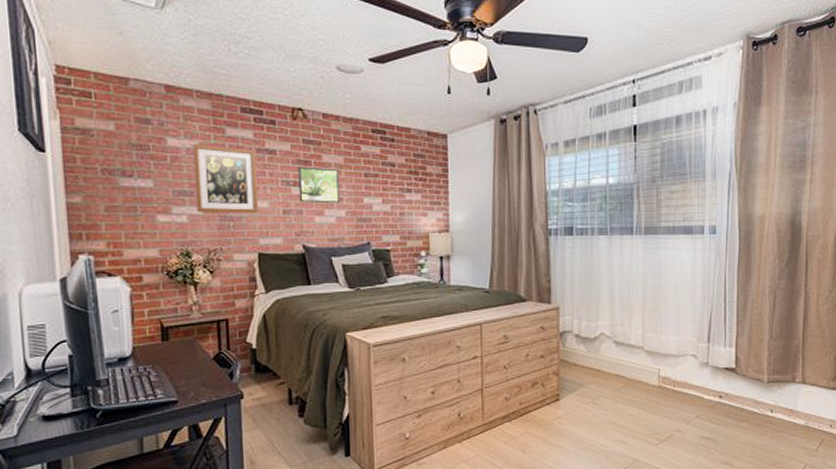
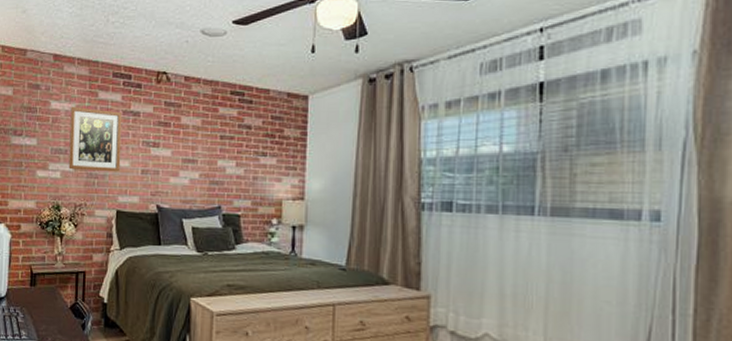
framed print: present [297,166,340,204] -> none [157,128,196,165]

